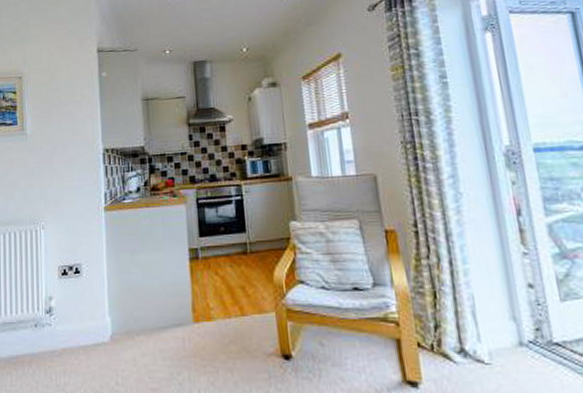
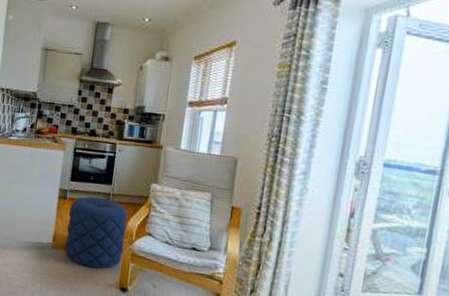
pouf: none [204,249,277,337] -> present [65,196,128,270]

